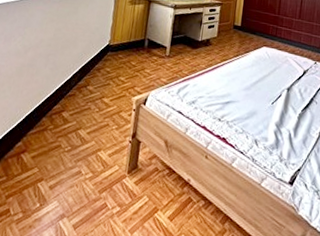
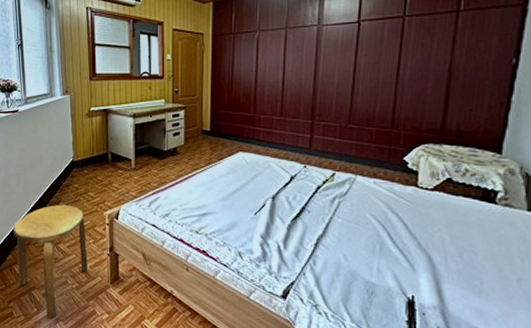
stool: none [24,88,111,215] -> present [13,204,88,319]

